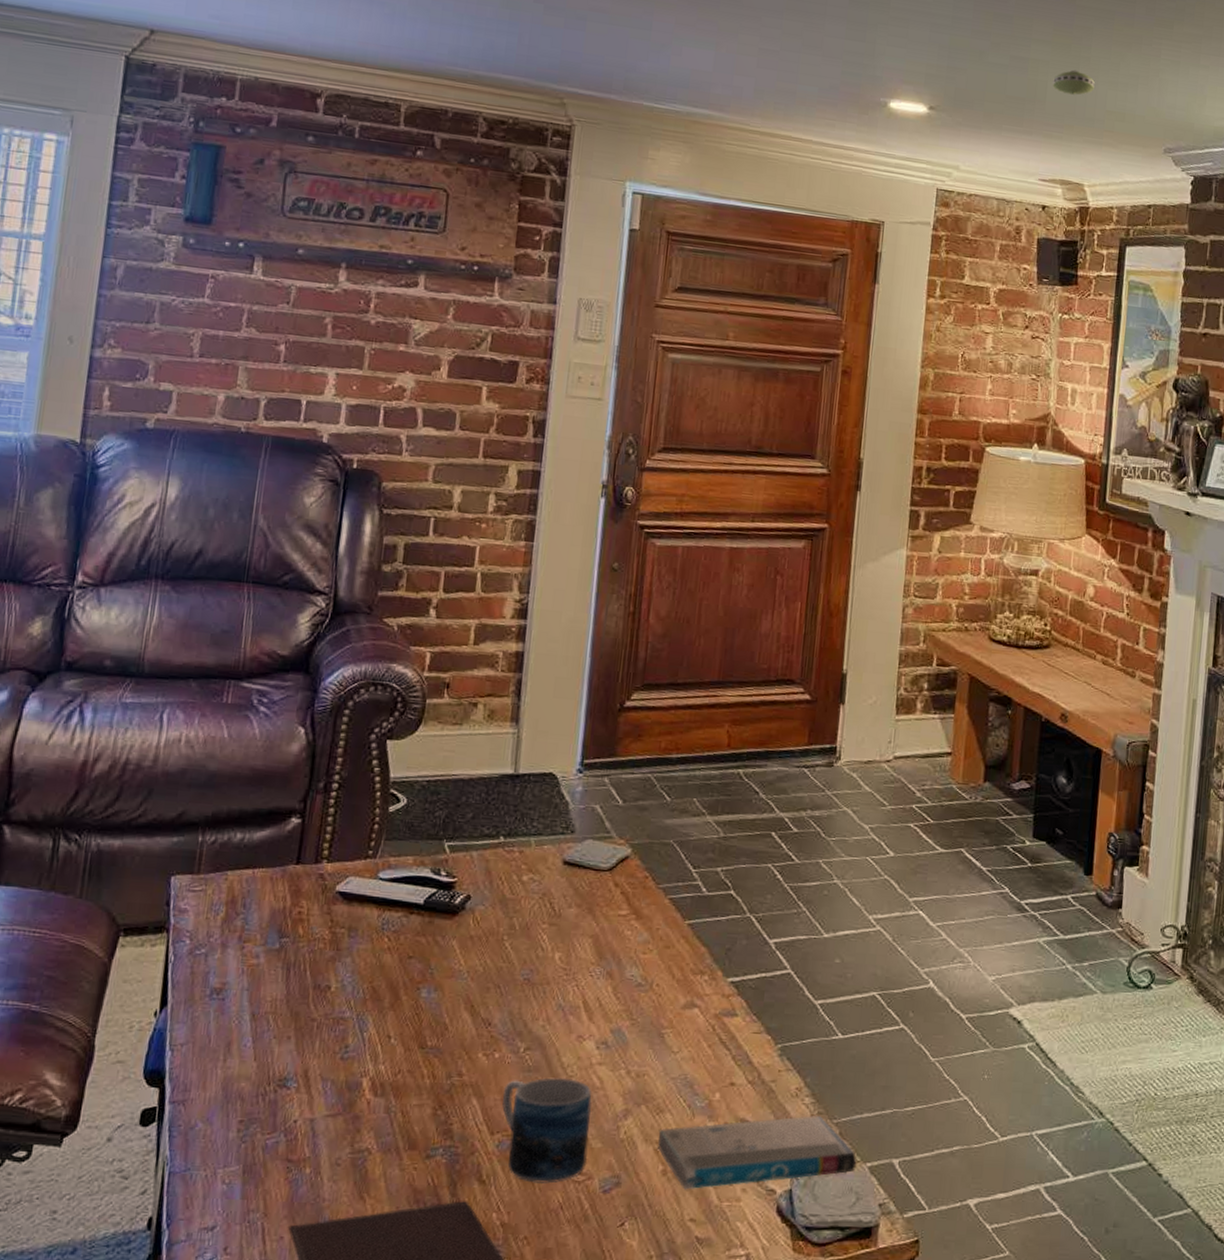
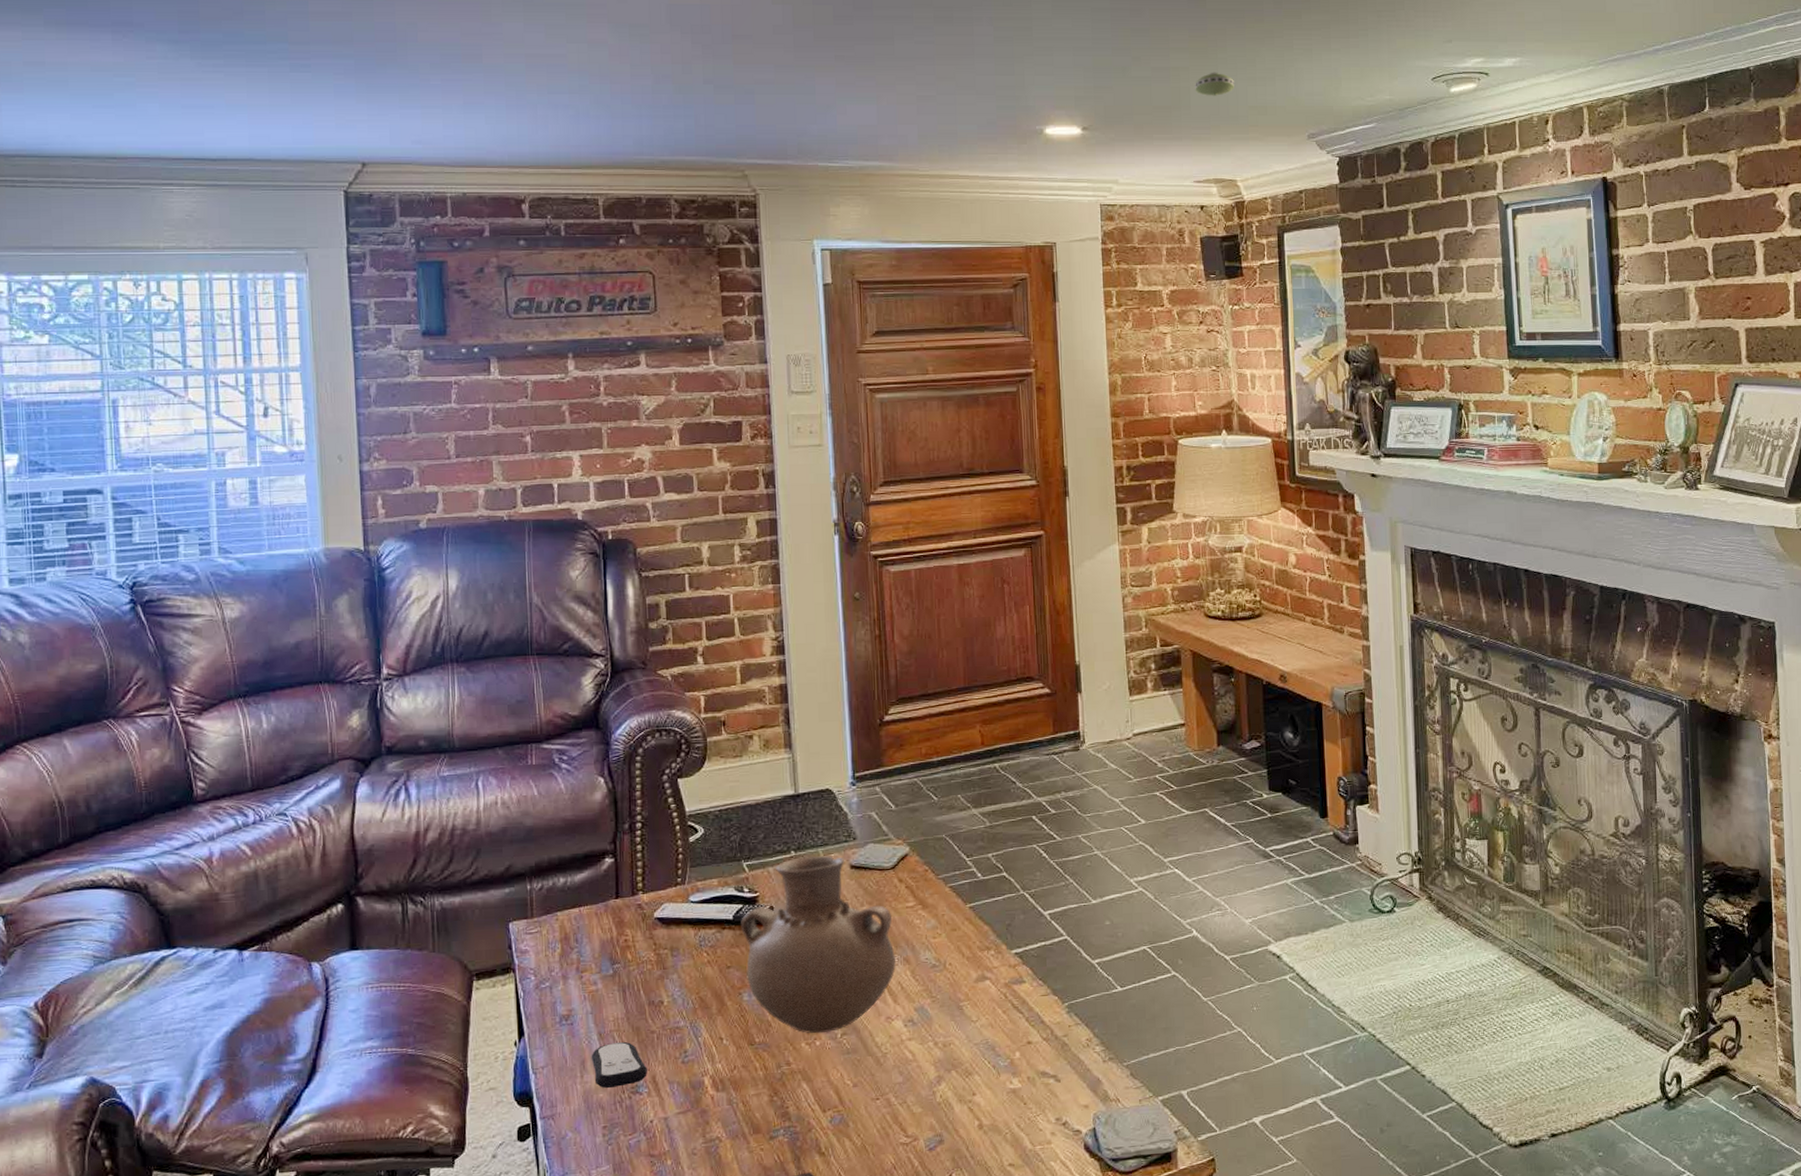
remote control: none [238,1026,300,1078] -> present [591,1041,647,1089]
vase: none [429,844,601,1046] -> present [741,856,896,1034]
mug: present [502,1077,592,1184] -> none [828,1055,911,1150]
book: present [658,1115,857,1190] -> none [970,1060,1150,1140]

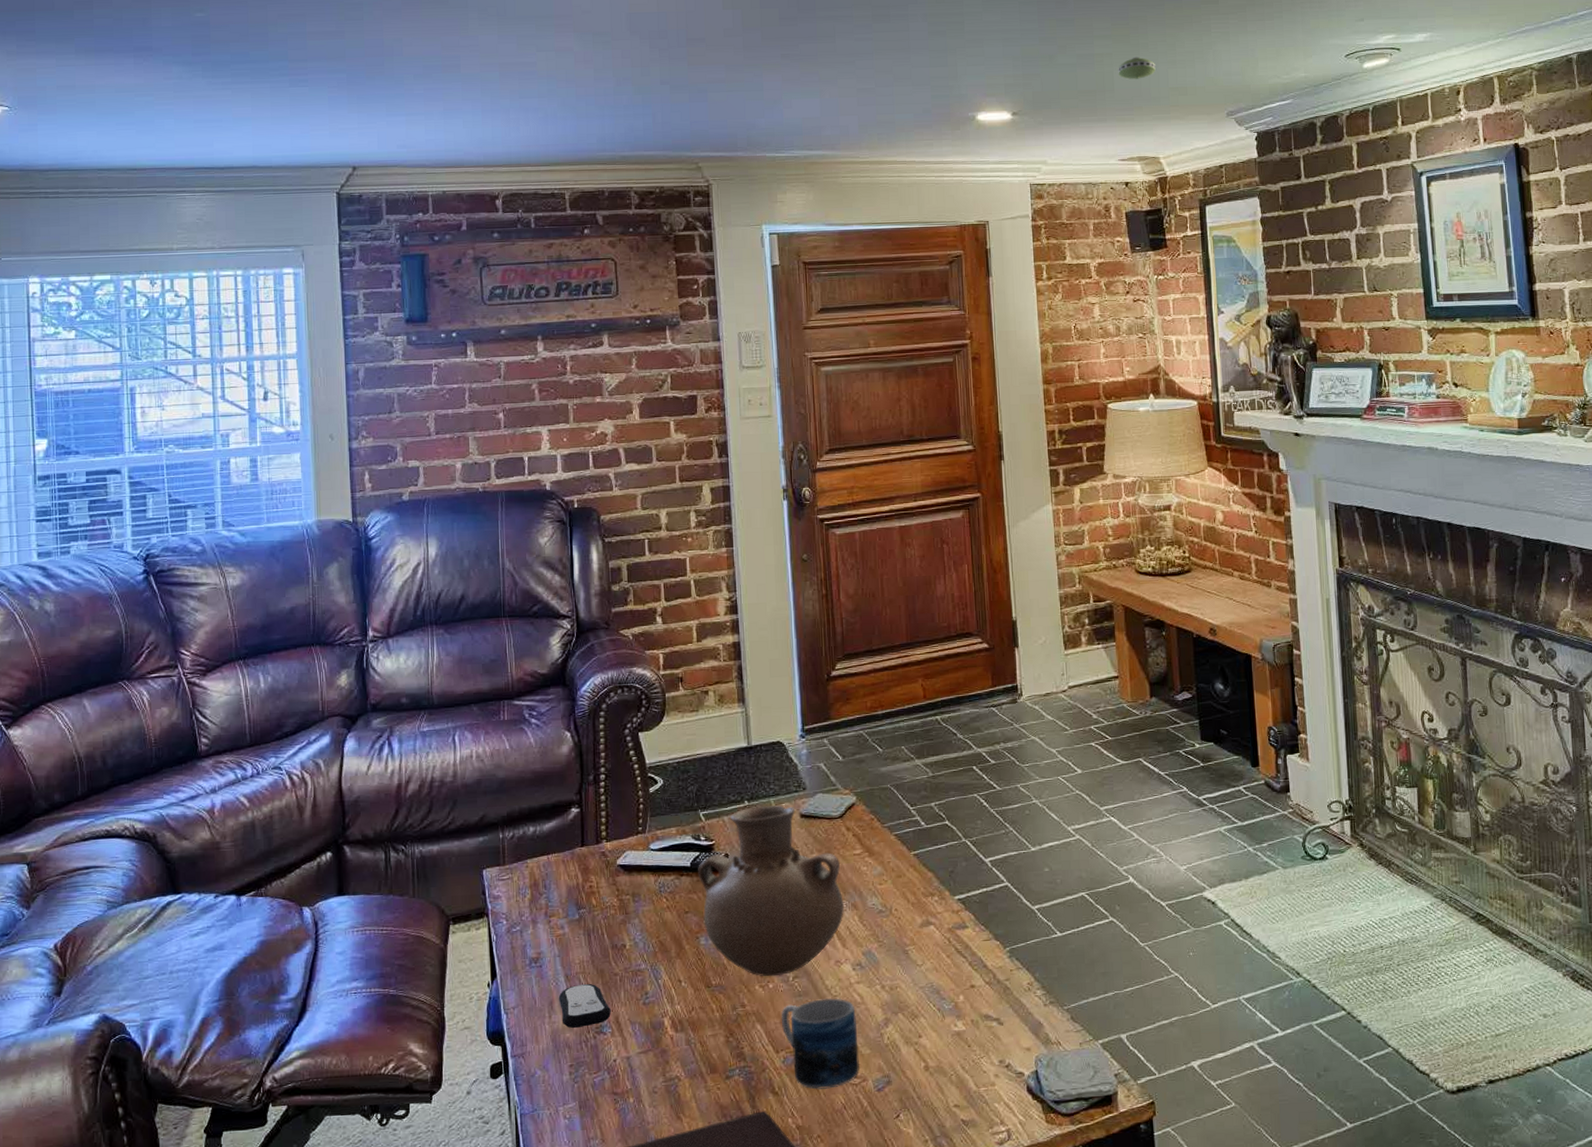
mug: none [828,1055,911,1150] -> present [781,998,860,1090]

